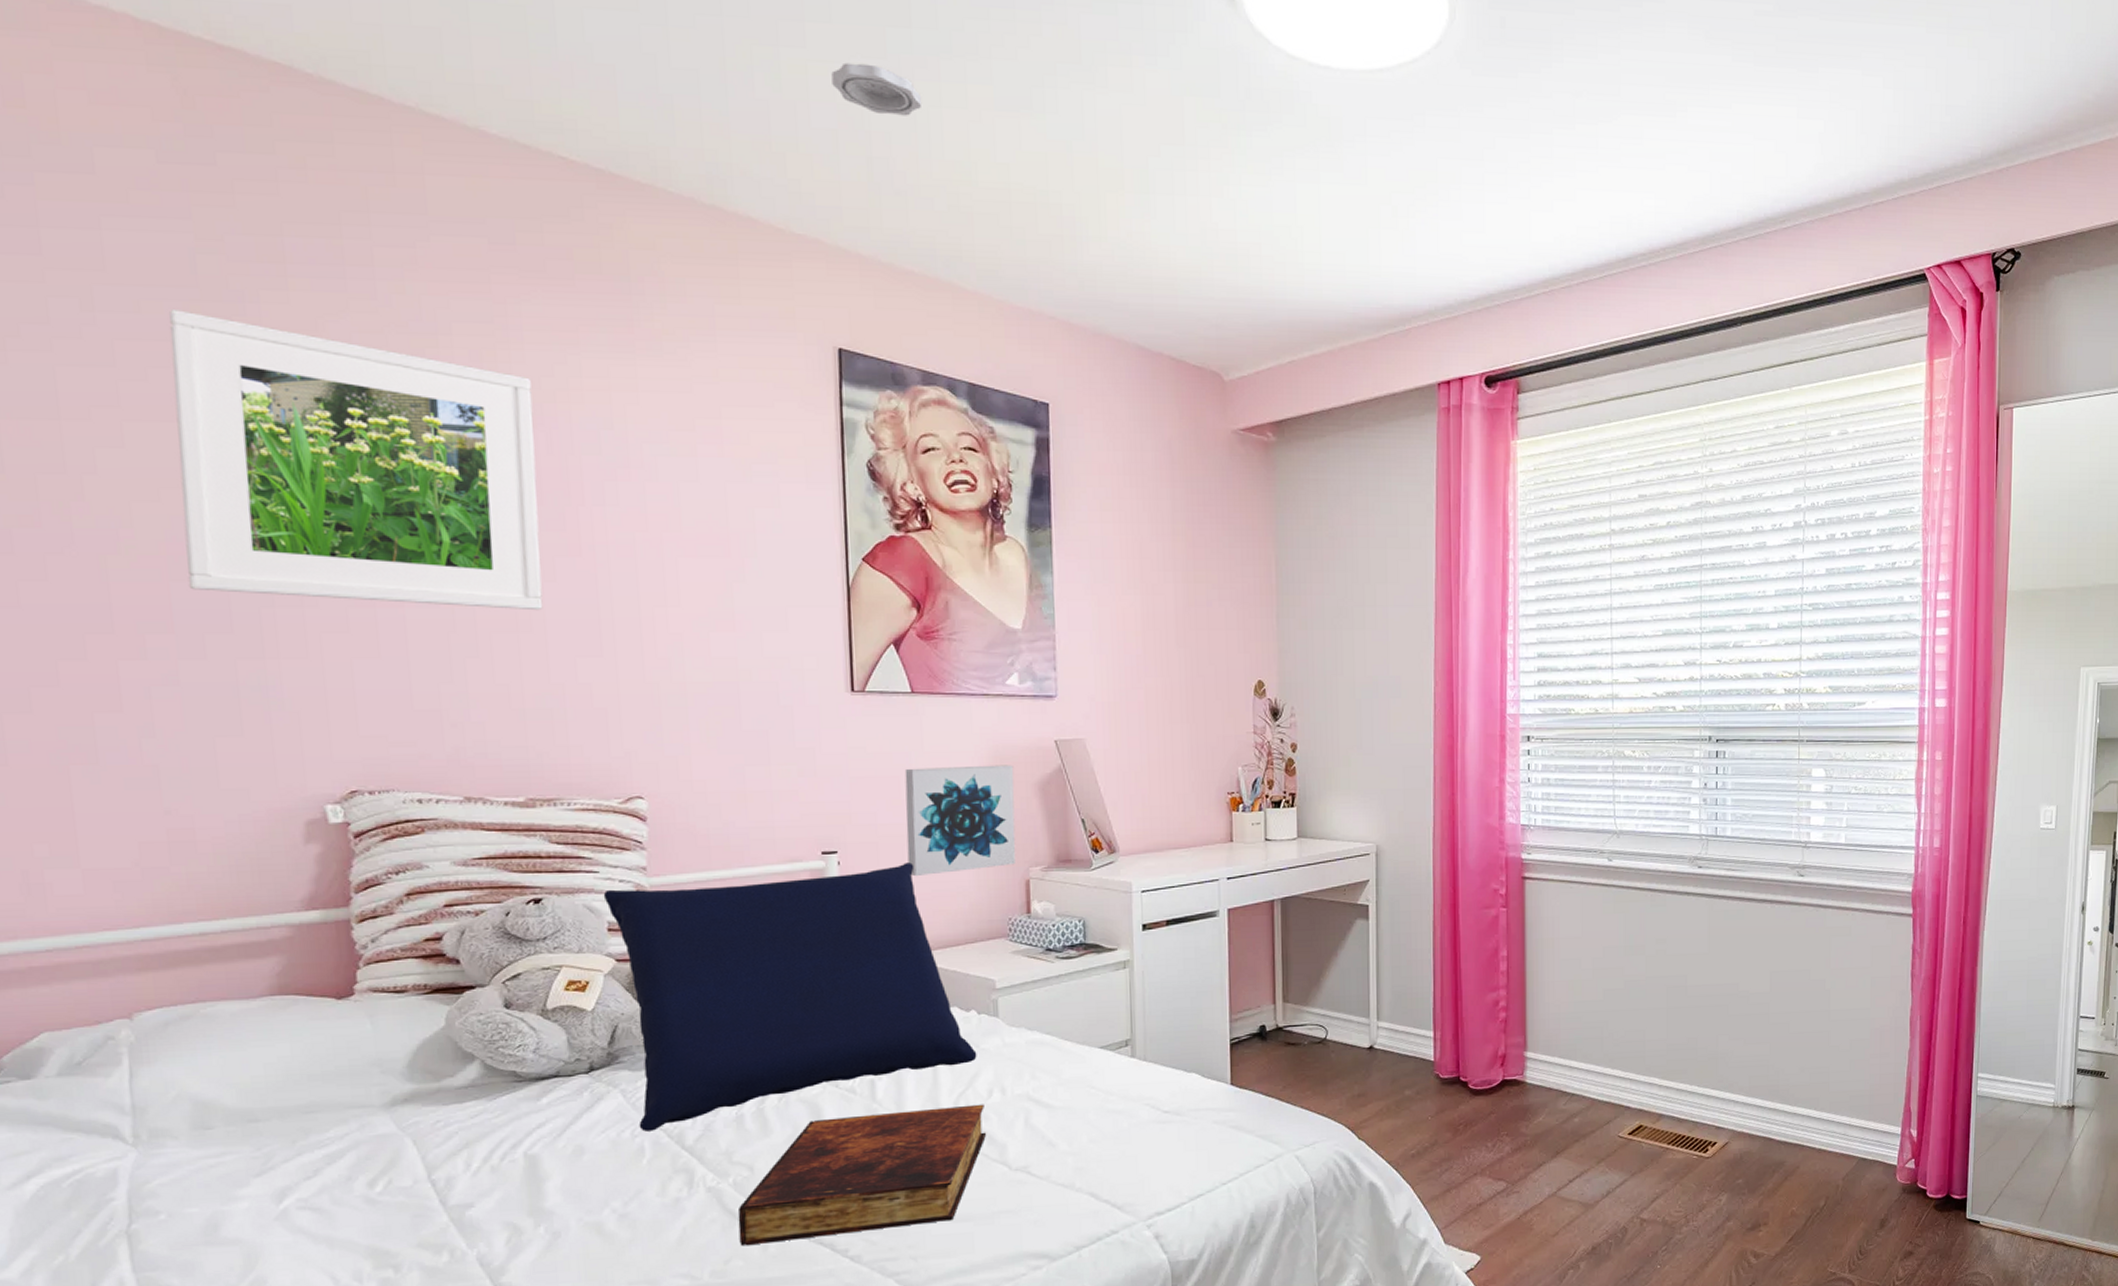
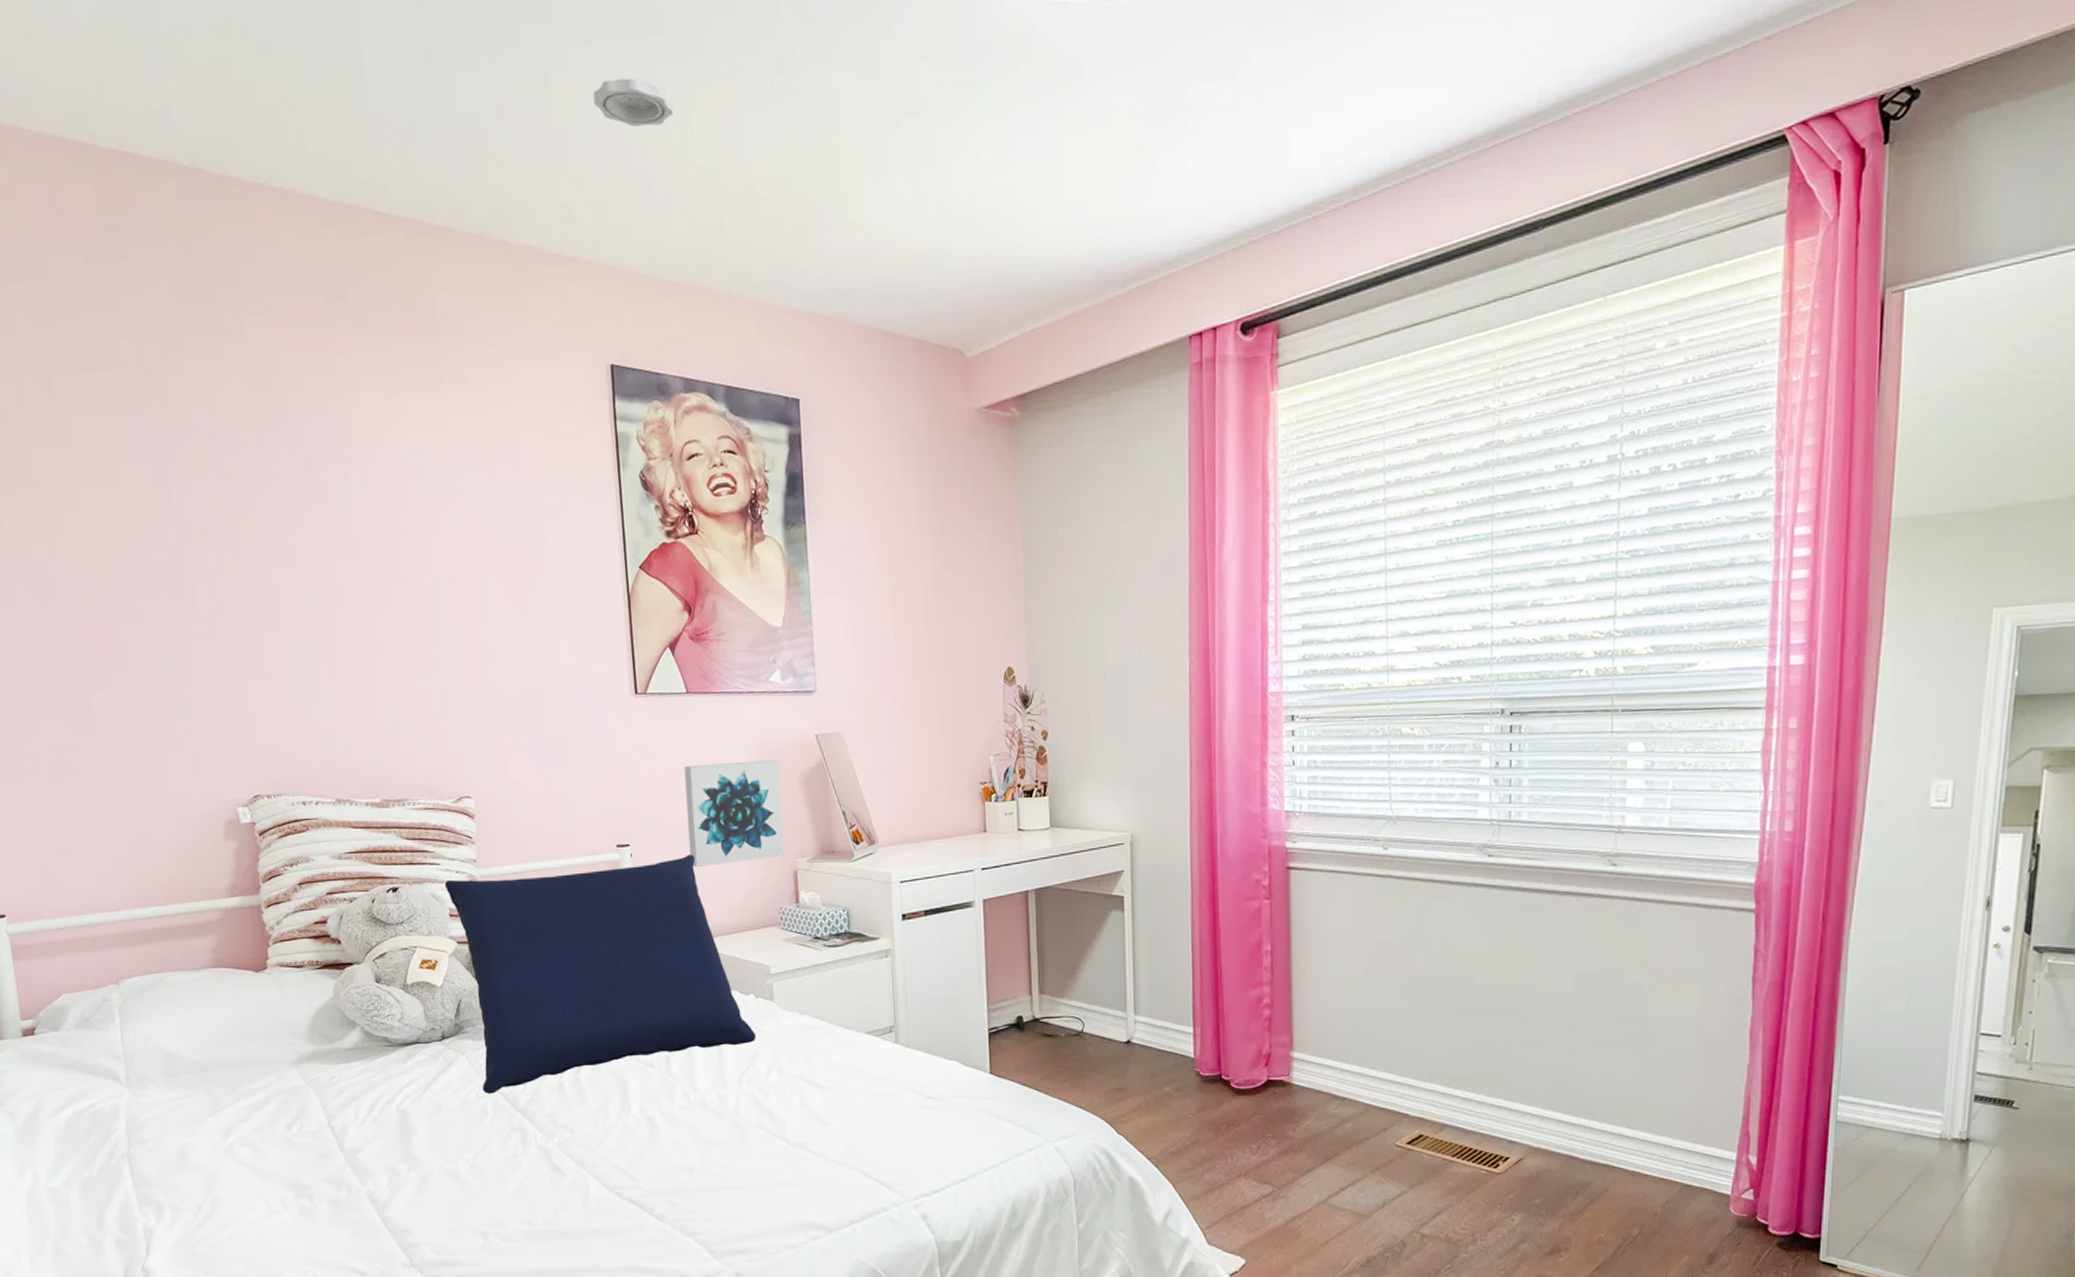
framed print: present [169,310,543,611] -> none [104,389,385,632]
book: present [737,1104,986,1247] -> none [563,1082,767,1200]

